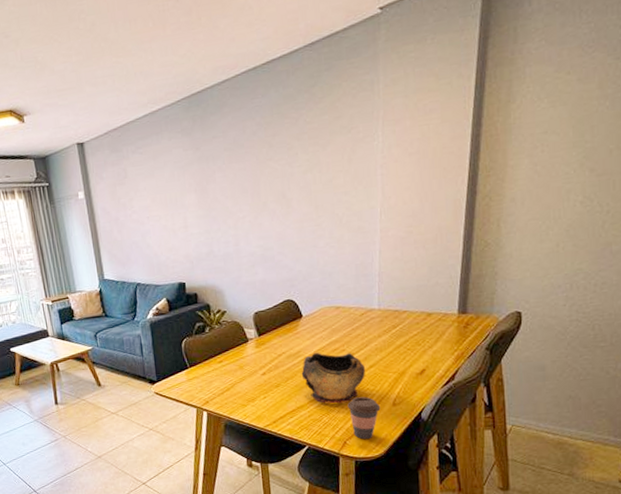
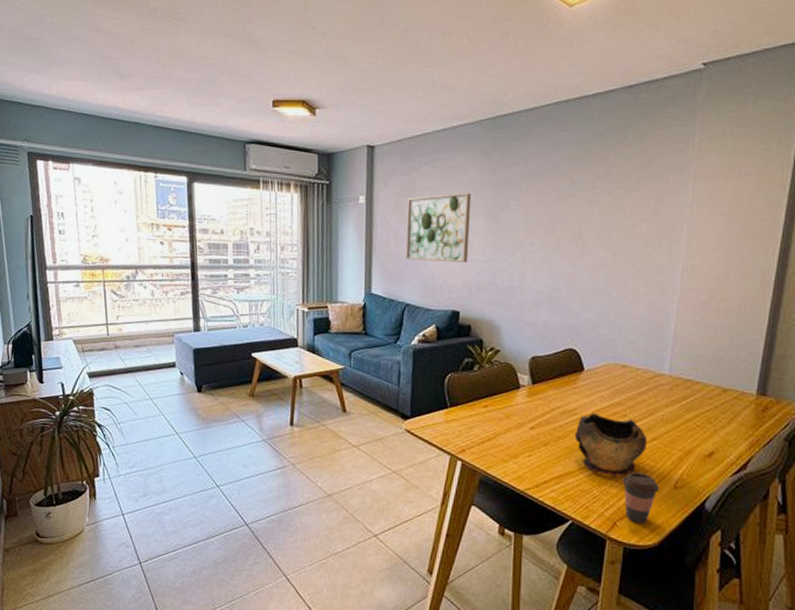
wall art: none [123,173,186,244] -> present [406,193,472,262]

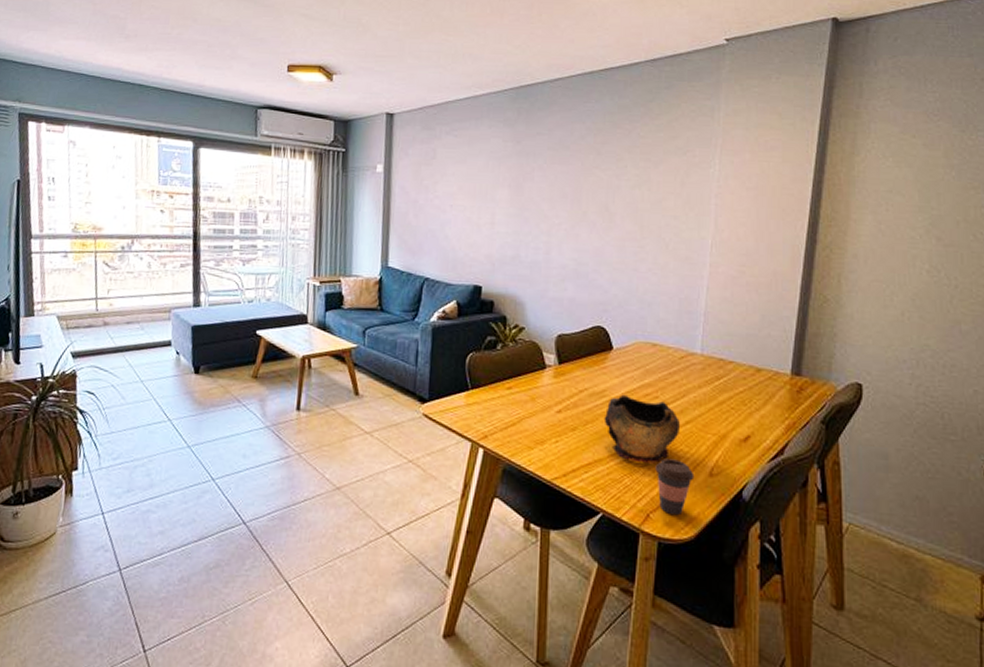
wall art: present [406,193,472,262] -> none [425,163,495,235]

